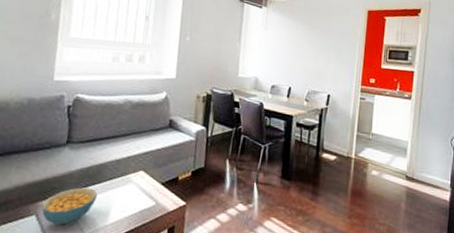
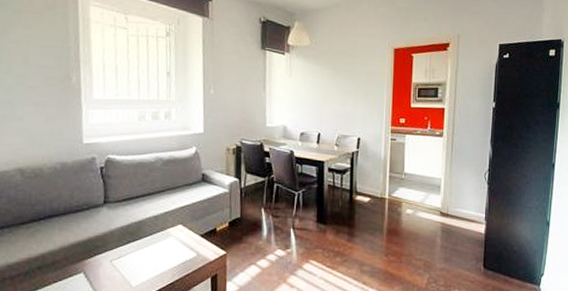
cereal bowl: present [41,187,97,225] -> none [88,244,139,280]

